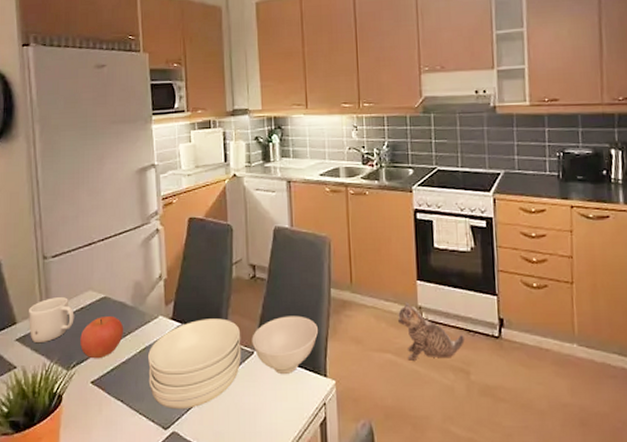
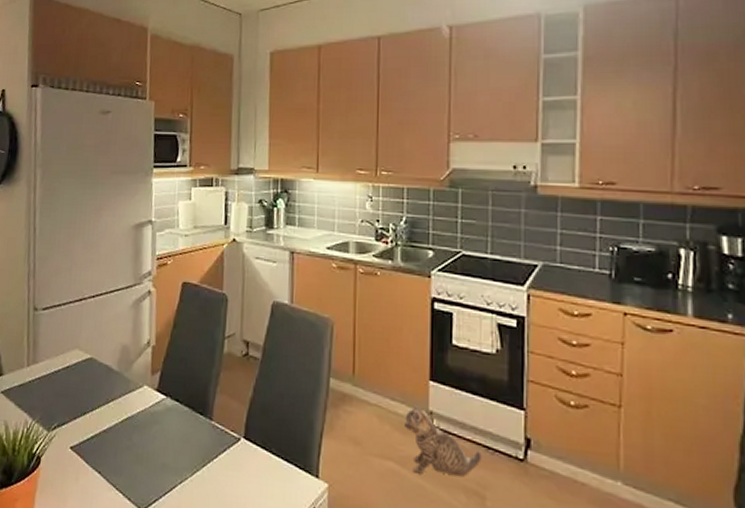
mug: present [29,297,74,344] -> none [14,352,60,399]
fruit: present [80,316,124,359] -> none [63,378,108,424]
bowl: present [148,318,242,410] -> none [128,394,228,492]
bowl: present [252,315,319,375] -> none [239,402,314,469]

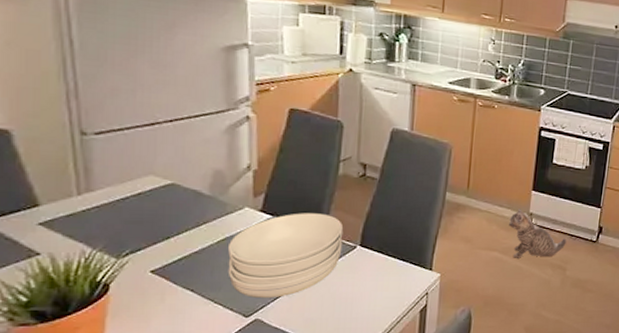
bowl: none [128,394,228,492] -> present [227,213,344,299]

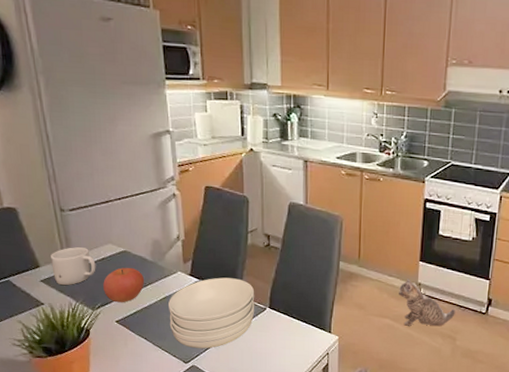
mug: none [59,179,128,229] -> present [51,247,96,286]
fruit: none [136,204,198,248] -> present [103,267,145,303]

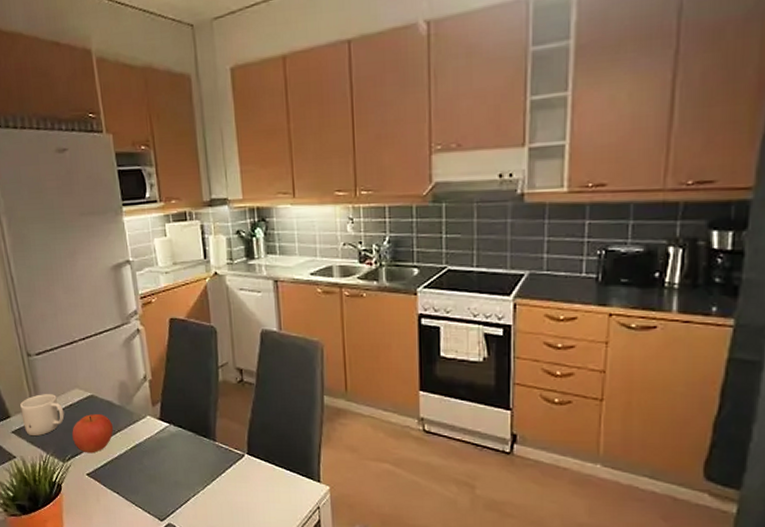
bowl: present [168,277,255,349] -> none [139,420,232,504]
cat: present [399,279,456,326] -> none [397,413,471,472]

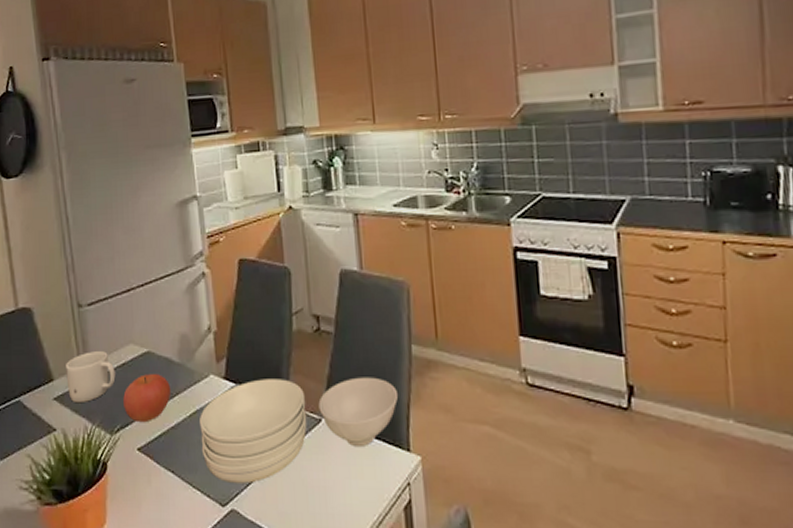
bowl: none [139,420,232,504] -> present [200,379,307,485]
bowl: none [241,421,312,478] -> present [318,377,399,448]

